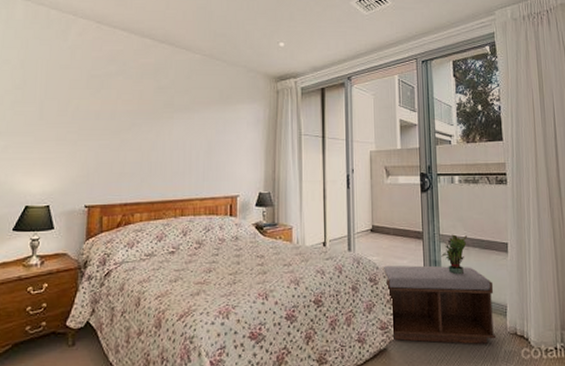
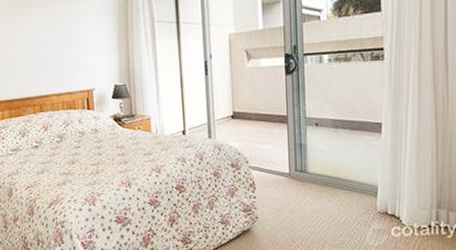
bench: present [381,265,497,344] -> none [243,149,365,224]
potted plant: present [441,234,468,275] -> none [307,116,337,158]

